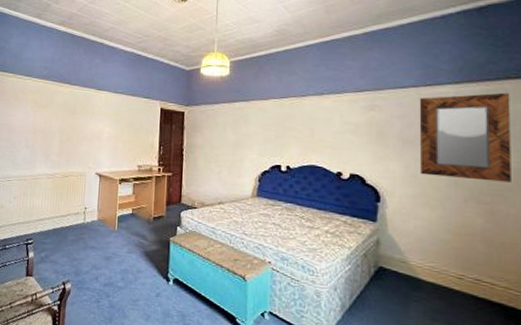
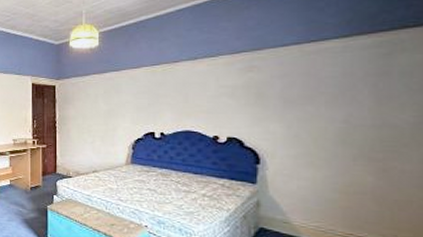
home mirror: present [419,92,511,183] -> none [302,43,407,138]

